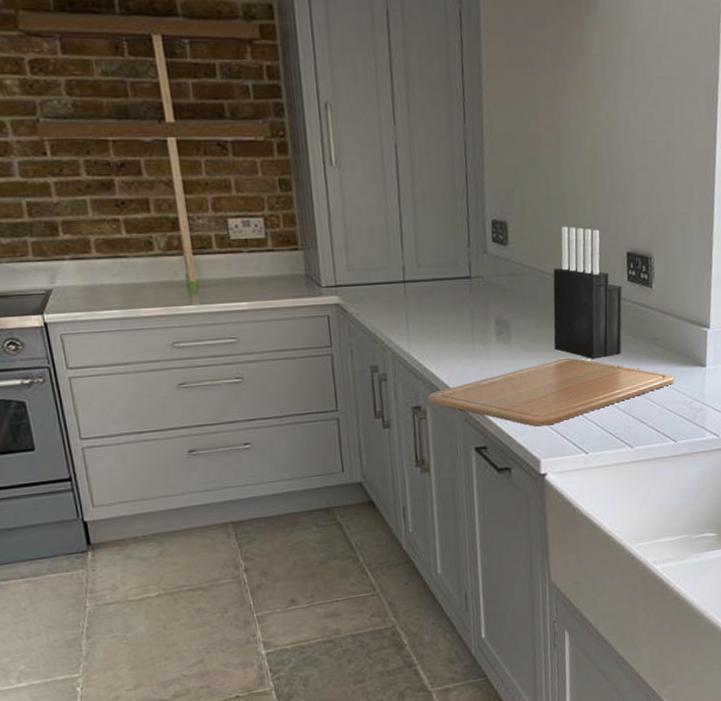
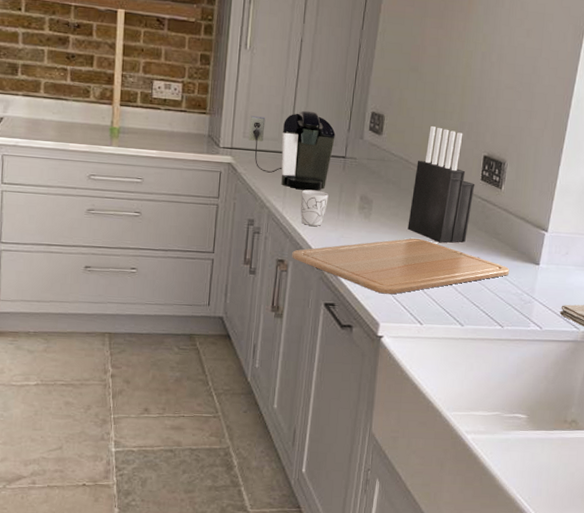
coffee maker: none [351,228,455,323] -> present [248,110,336,191]
mug: none [426,320,459,362] -> present [300,189,329,226]

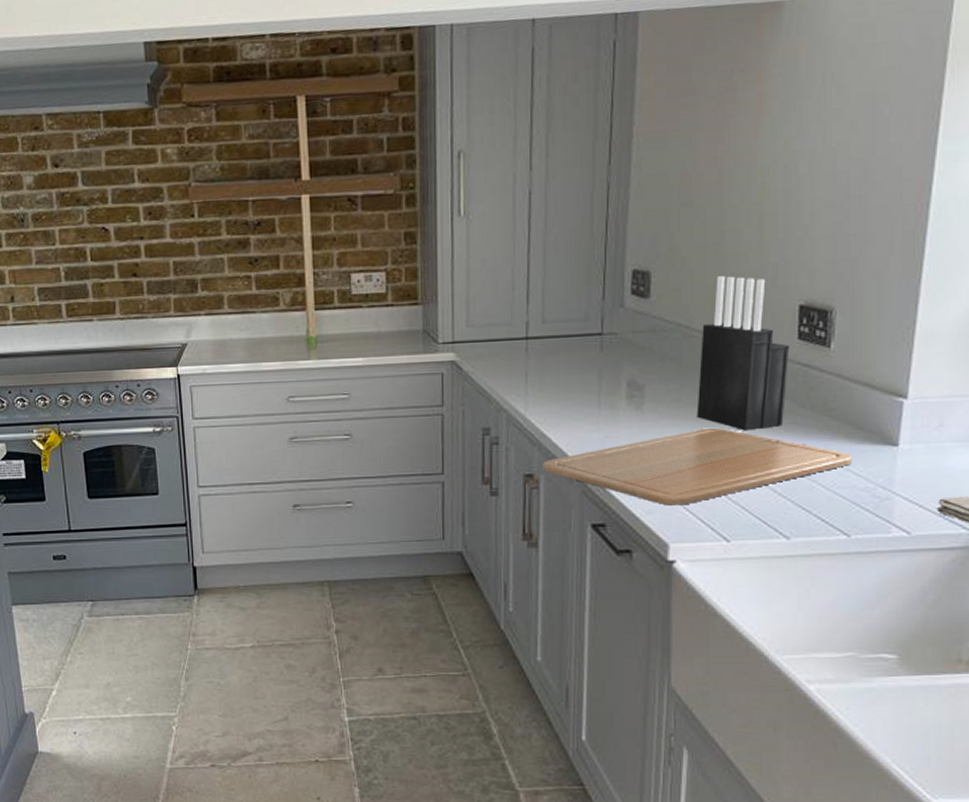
coffee maker: present [248,110,336,191] -> none [473,280,586,383]
mug: present [300,189,329,226] -> none [547,381,584,427]

